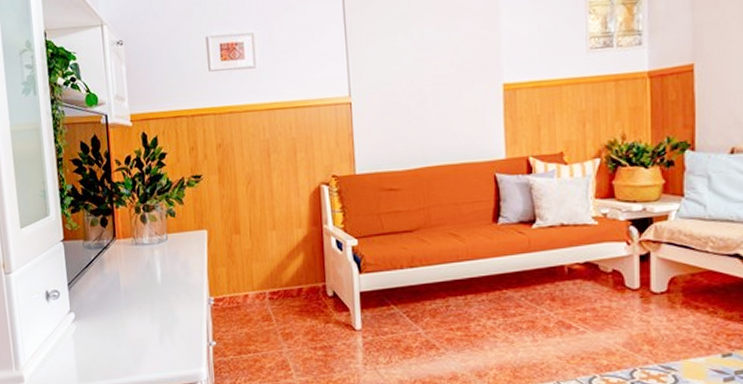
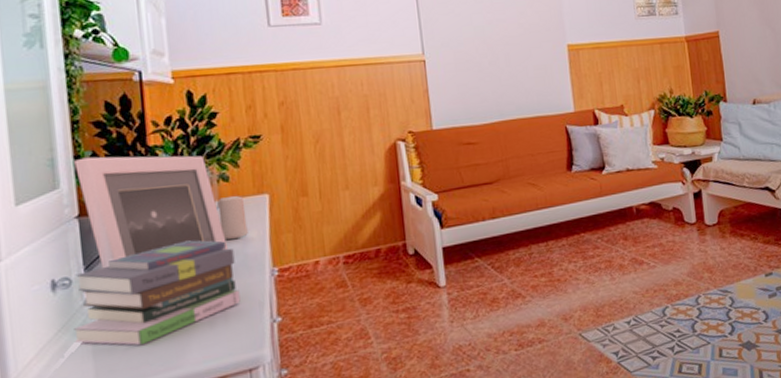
picture frame: none [60,190,175,286] -> present [74,155,229,269]
books: none [62,267,184,352] -> present [74,240,241,346]
candle: none [166,230,190,270] -> present [217,196,248,240]

